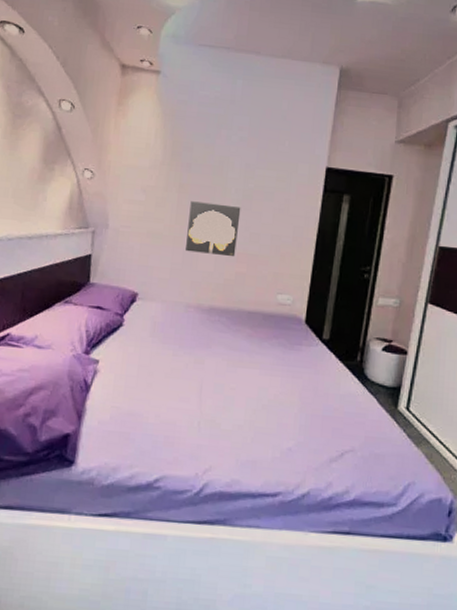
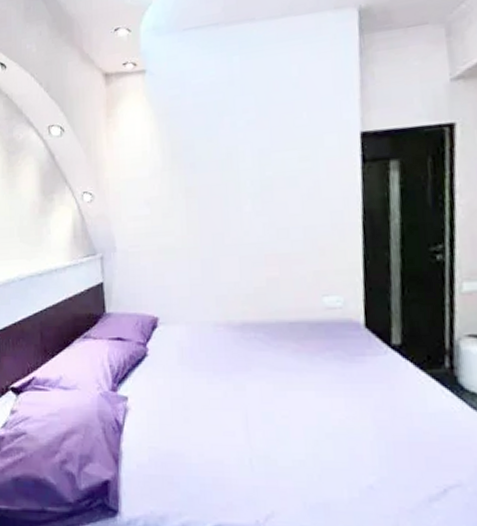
wall art: present [186,201,241,257] -> none [201,201,263,263]

